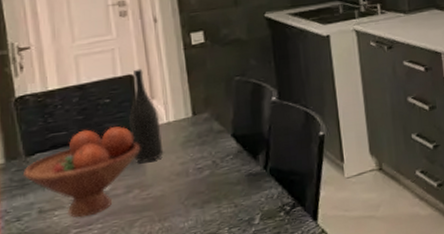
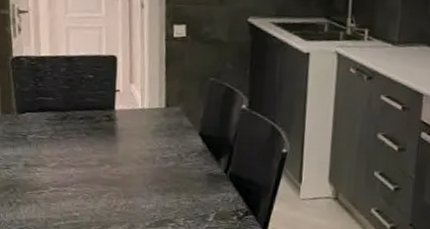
fruit bowl: present [22,126,140,218] -> none [13,99,115,179]
wine bottle: present [128,68,164,162] -> none [107,51,136,142]

